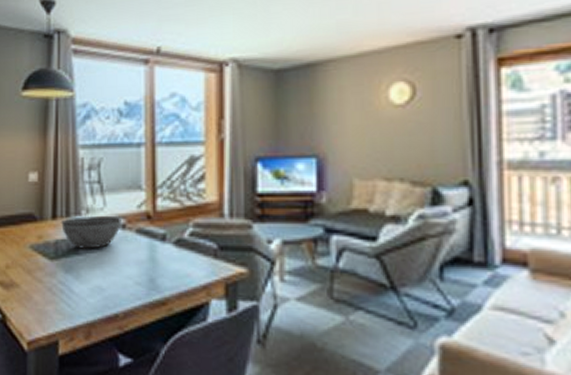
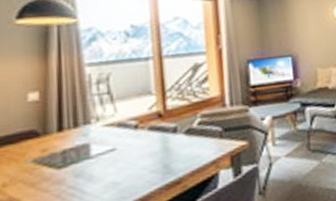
bowl: present [60,215,123,249] -> none [67,119,135,154]

